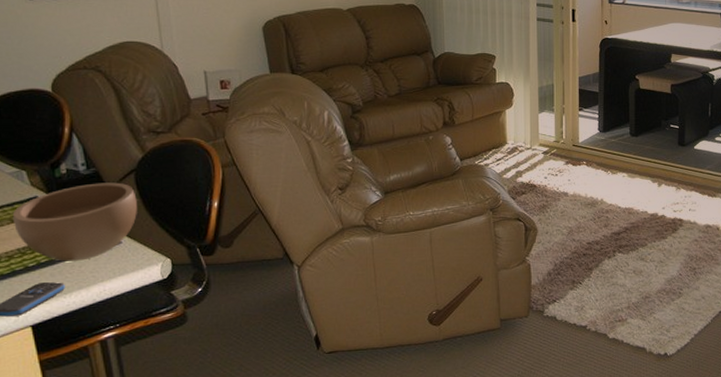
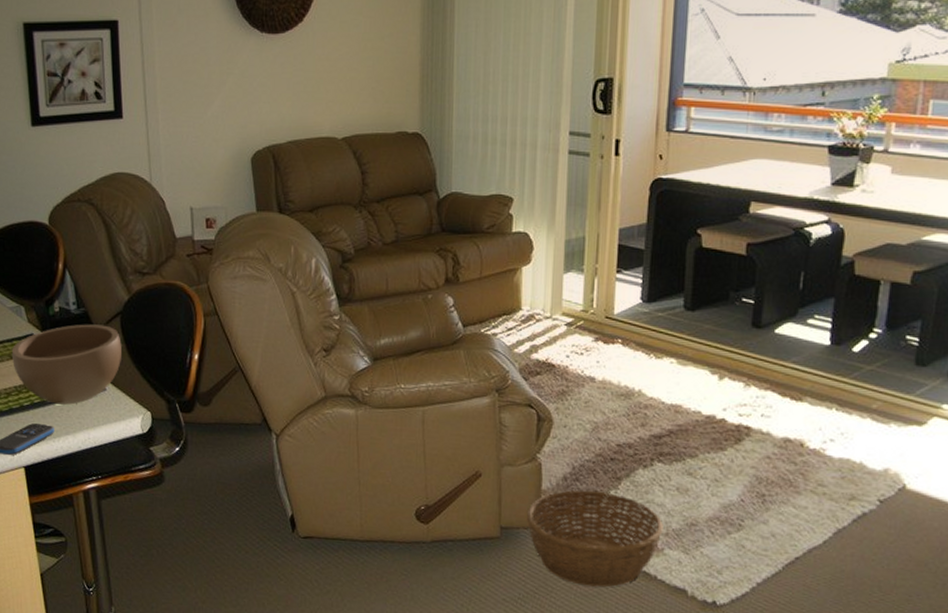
basket: none [520,280,626,357] -> present [526,490,664,588]

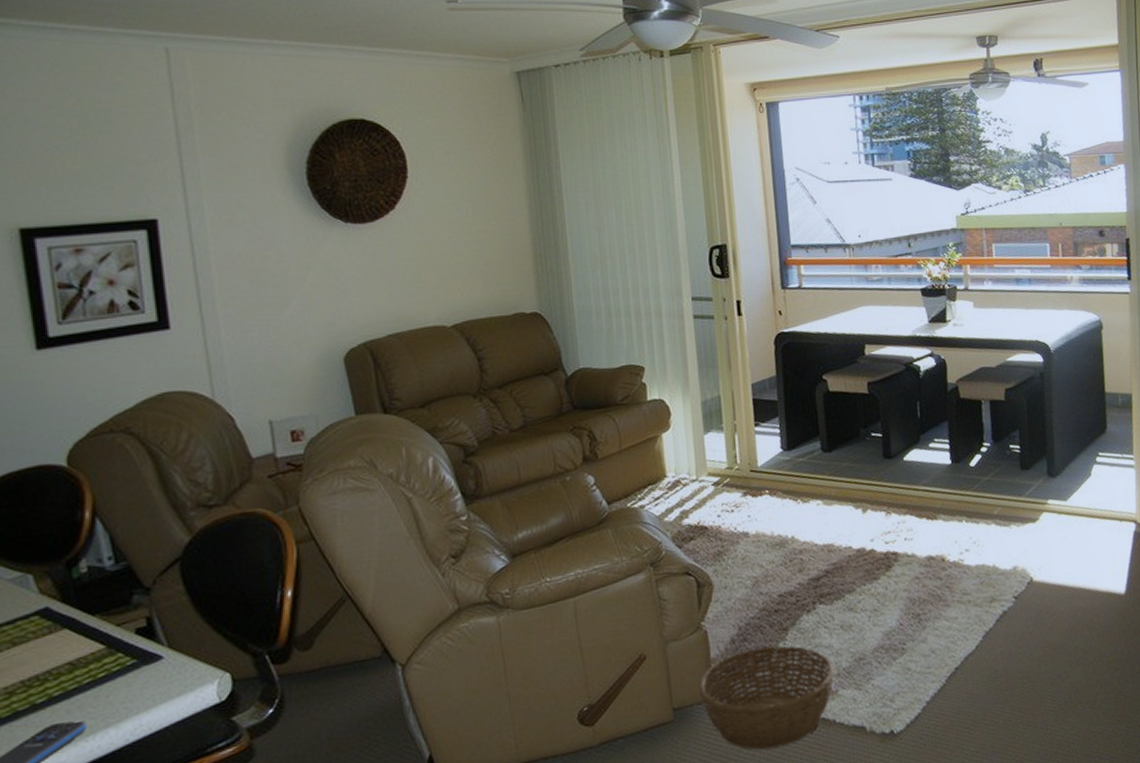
bowl: present [11,324,122,405] -> none [14,577,184,692]

